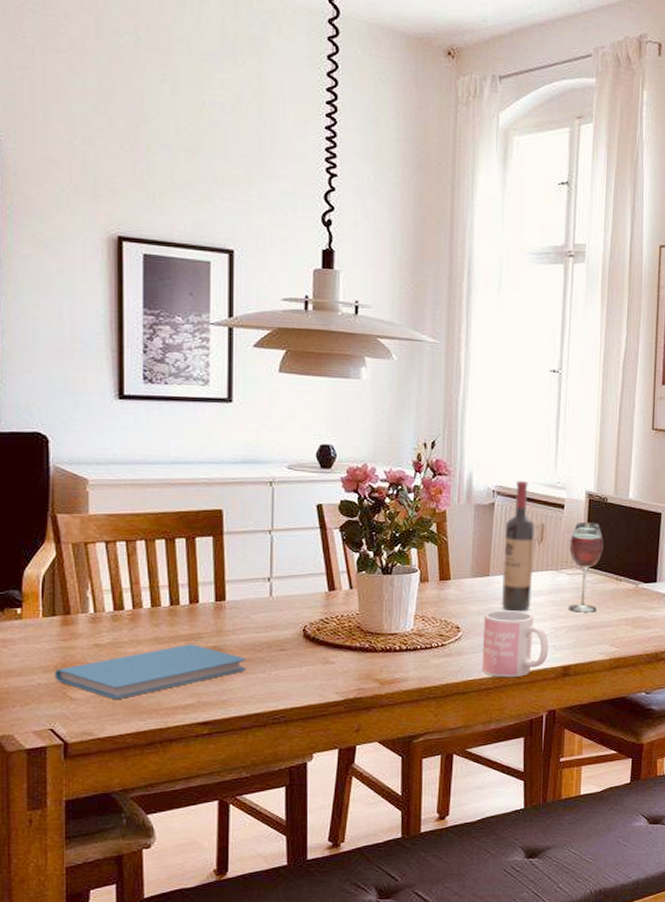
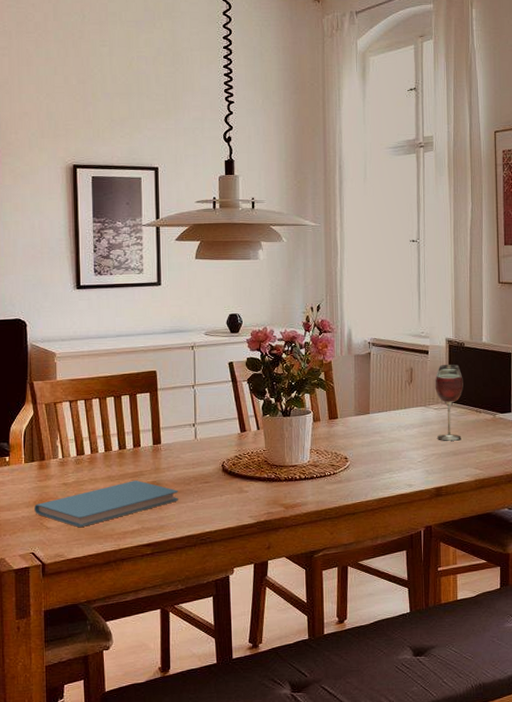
mug: present [482,610,549,677] -> none [367,442,423,499]
wine bottle: present [501,480,535,611] -> none [380,332,406,442]

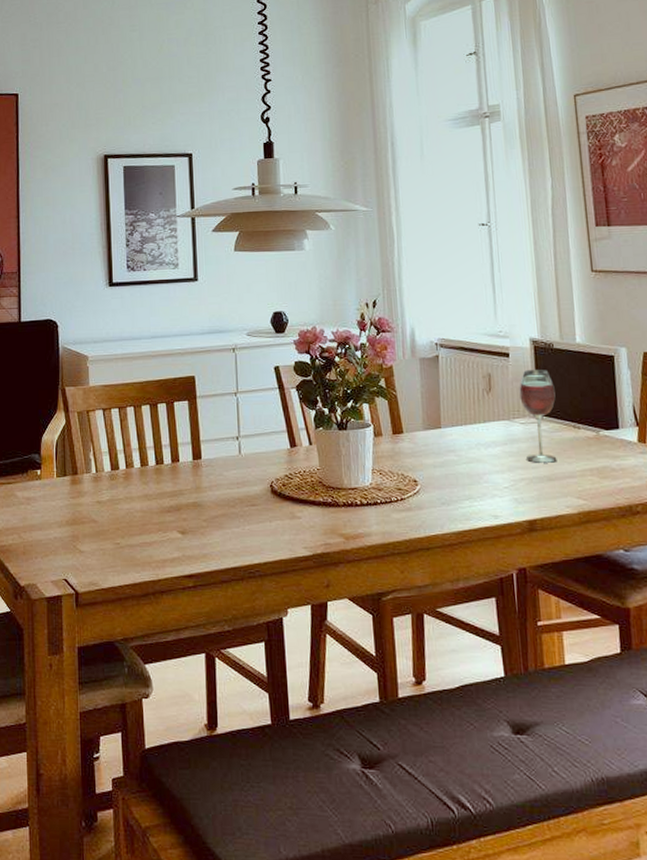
book: present [34,480,178,527] -> none [67,500,222,552]

